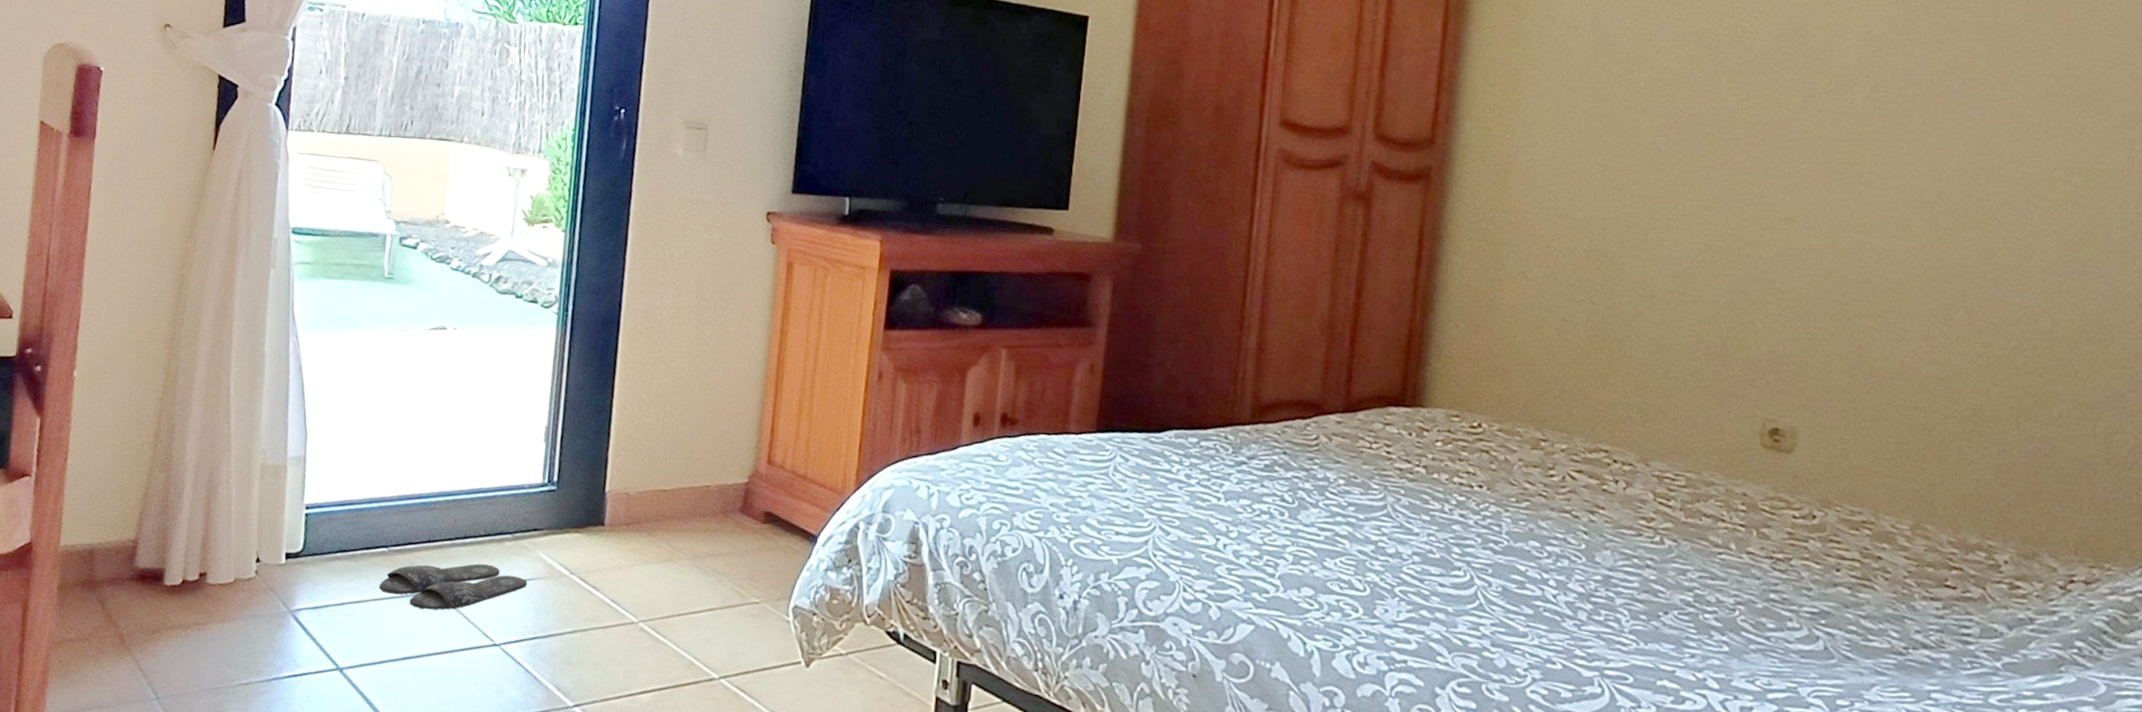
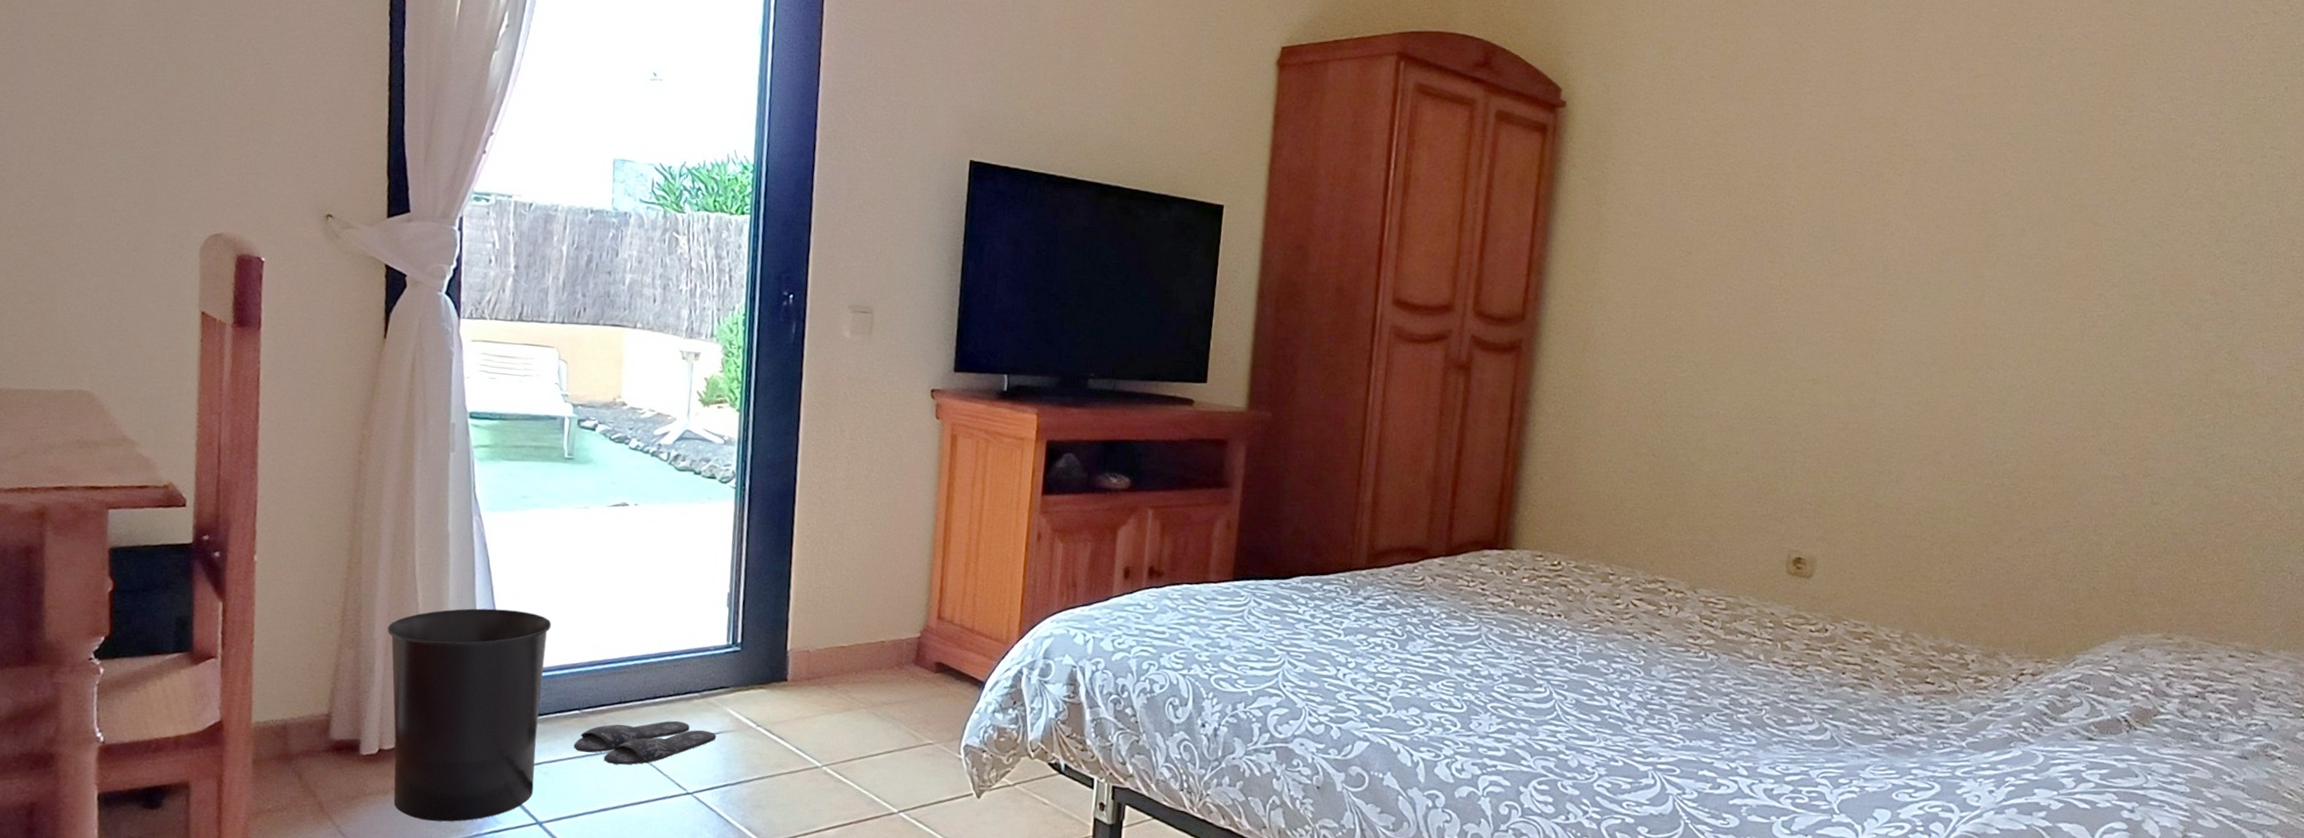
waste bin: none [194,433,363,663] -> present [387,608,551,822]

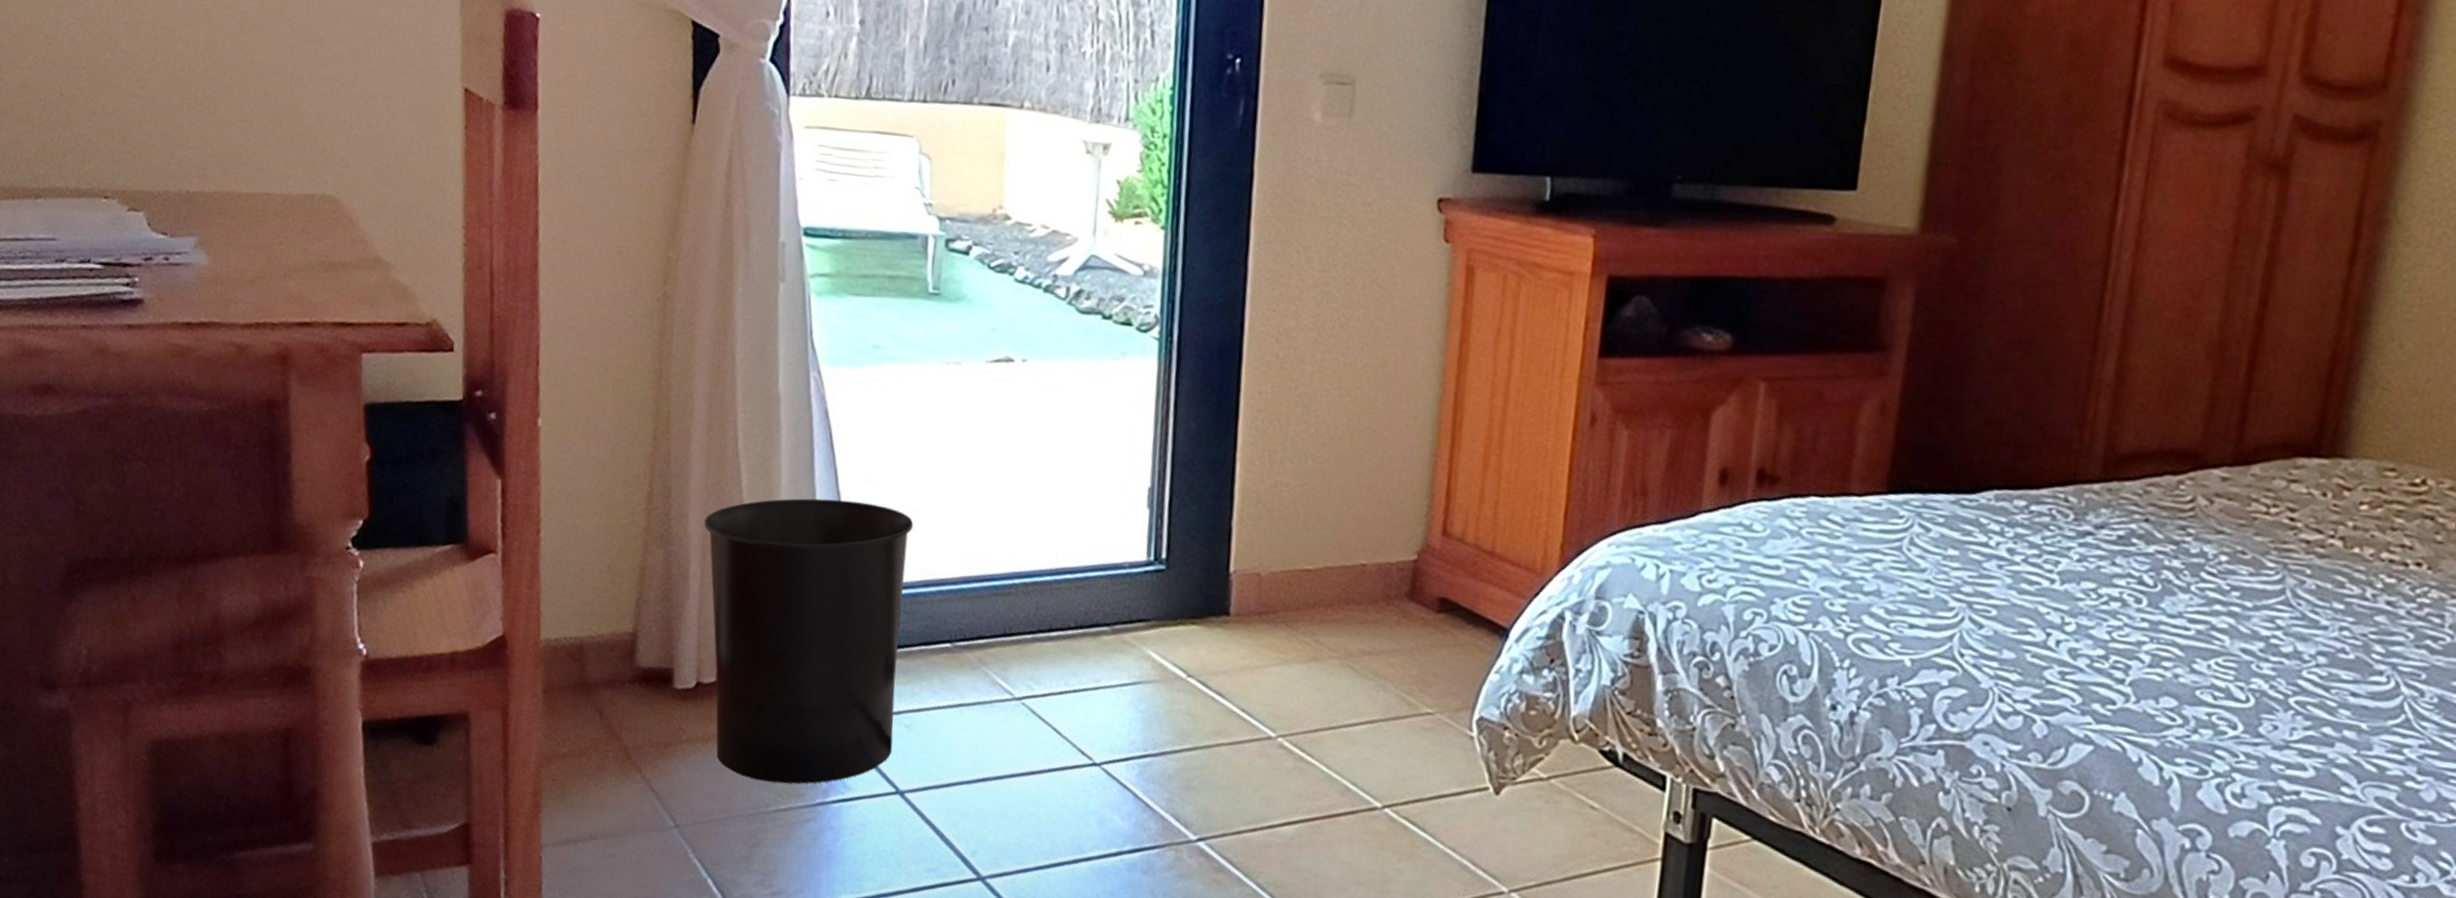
slippers: present [573,720,717,765] -> none [943,663,1133,721]

